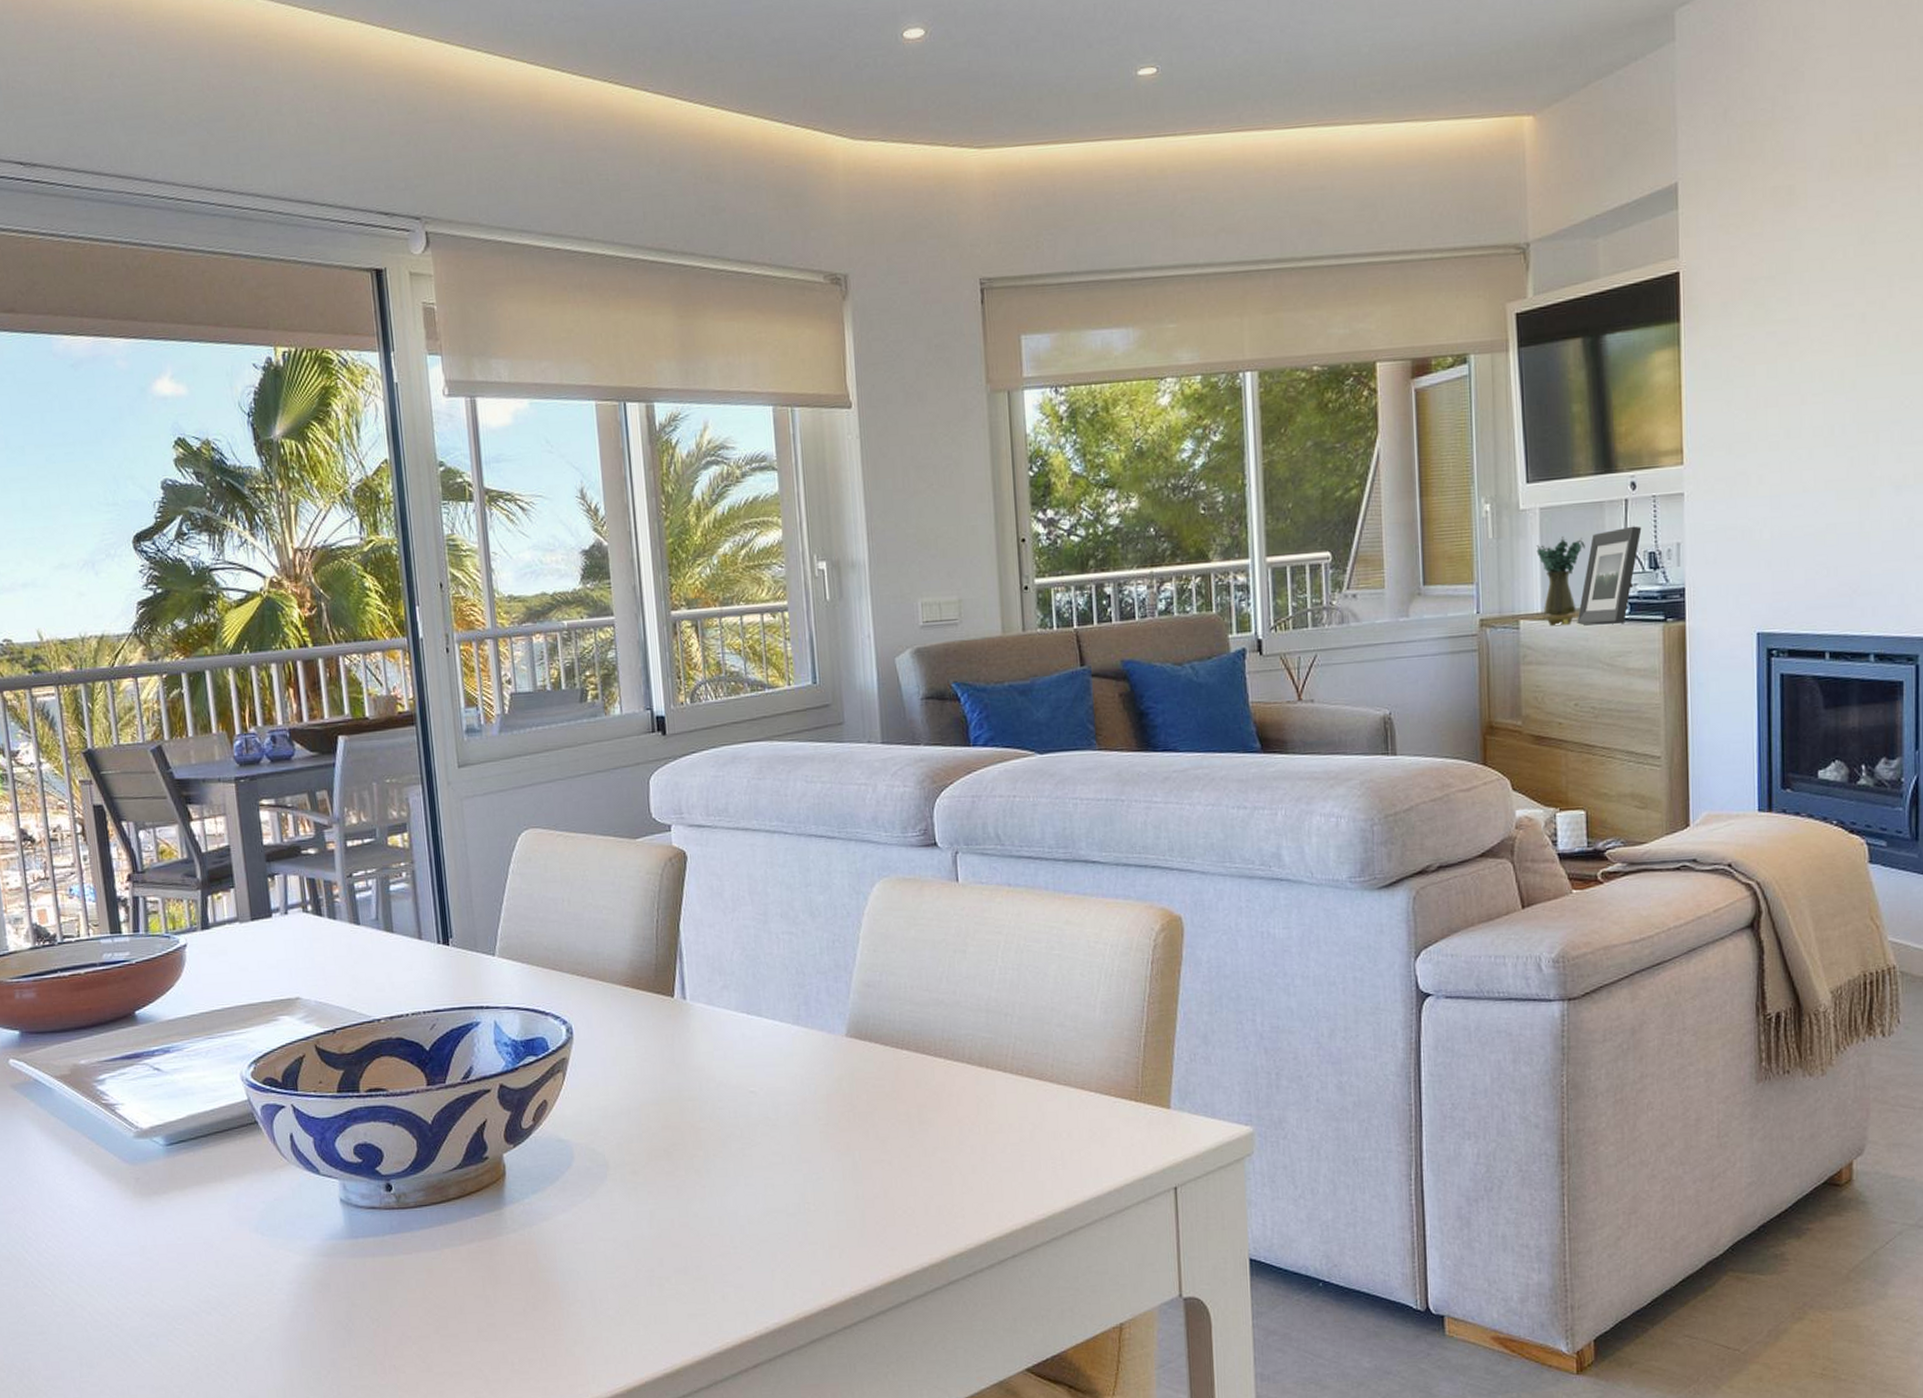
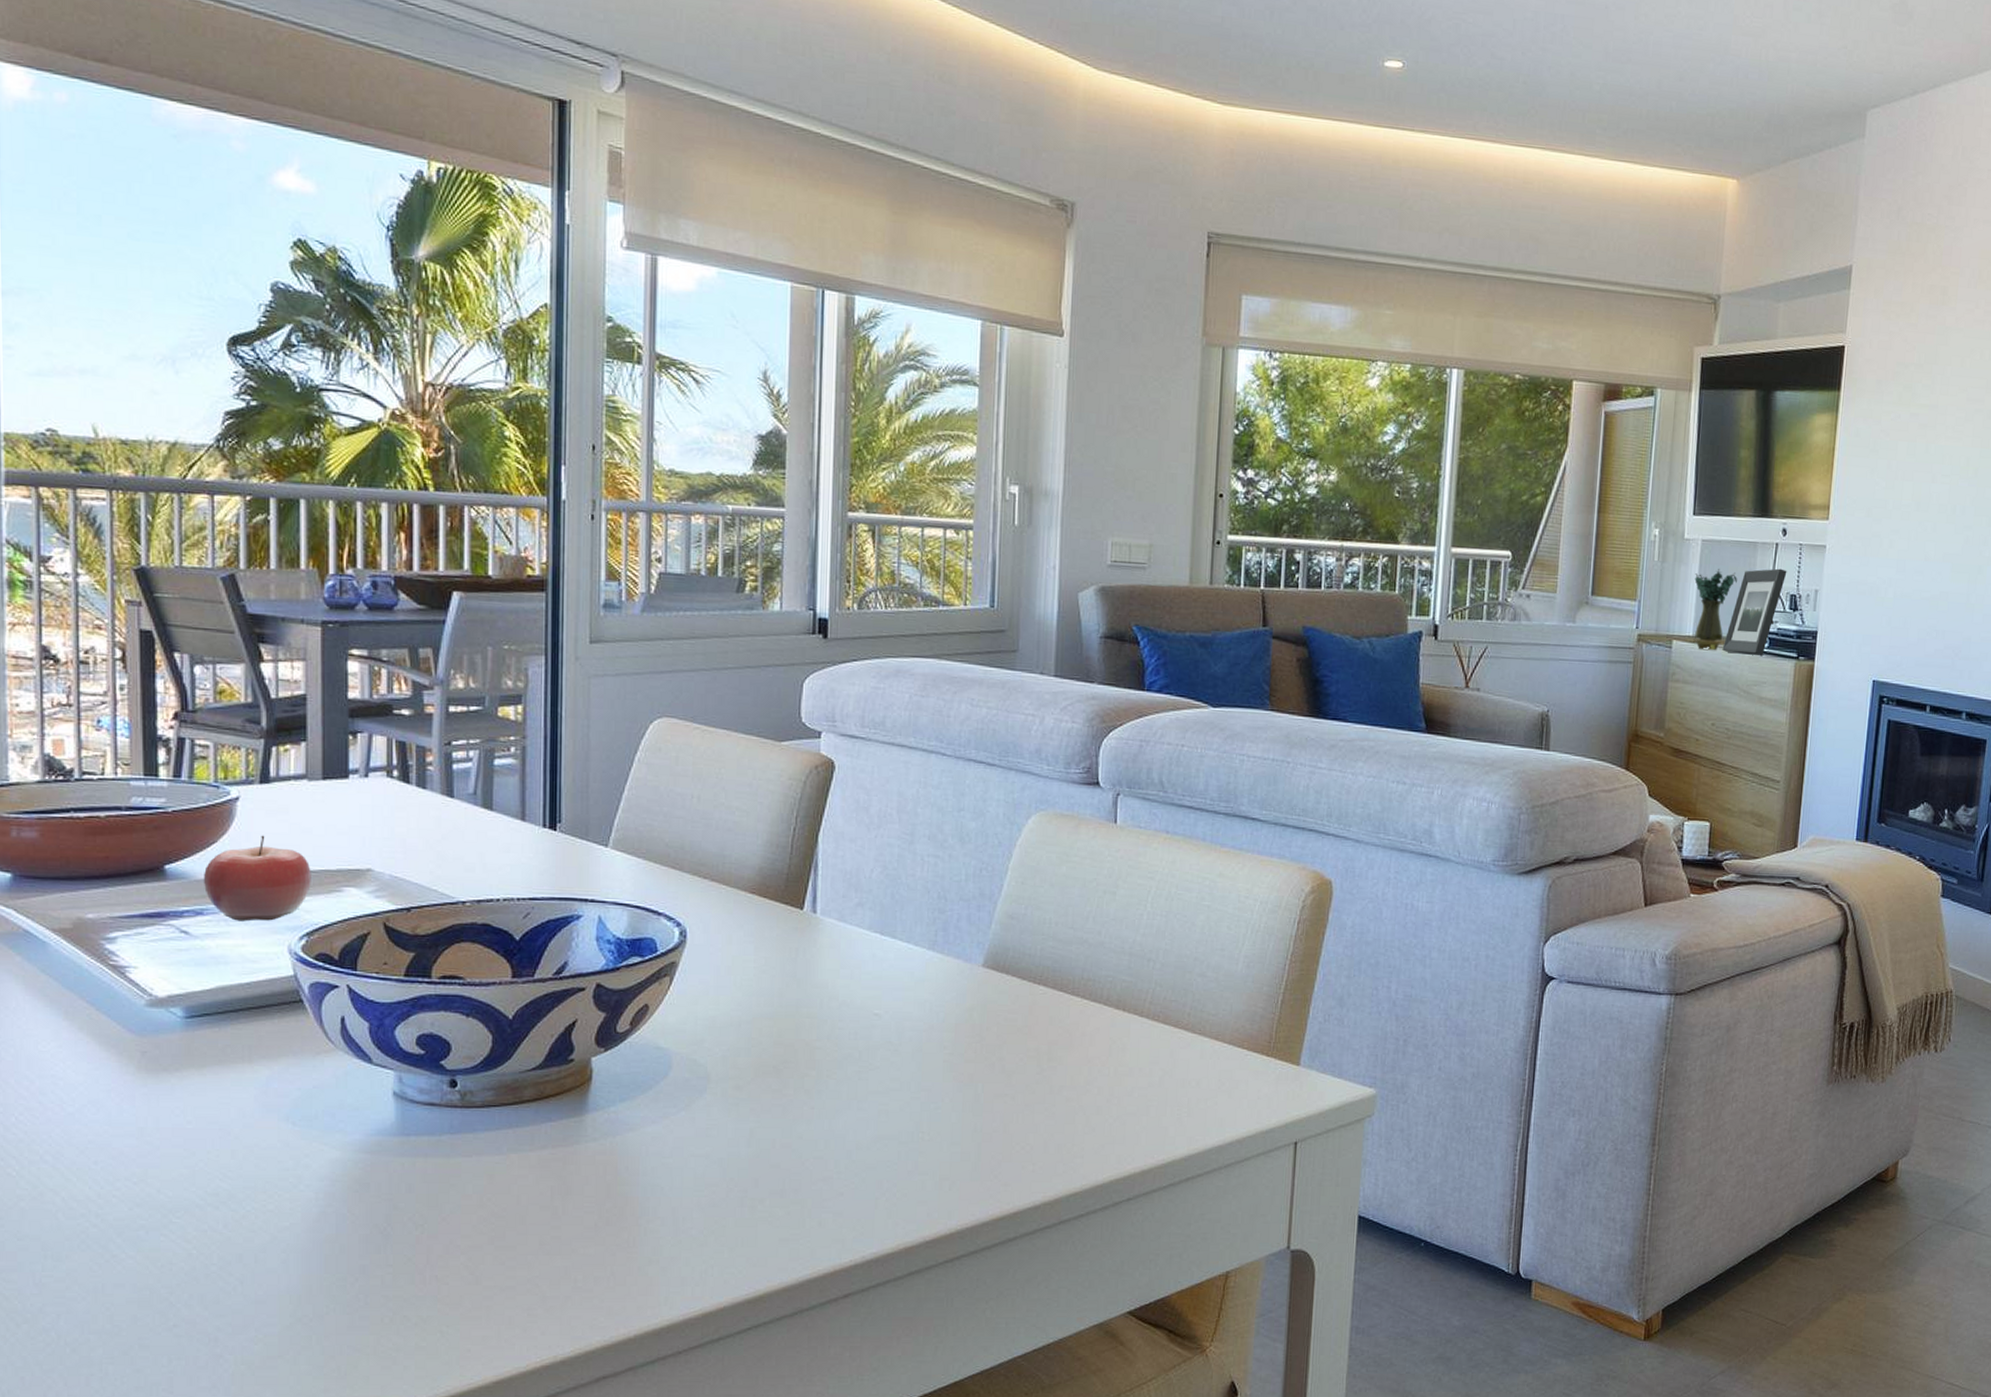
fruit: none [166,976,253,1055] -> present [204,835,311,922]

